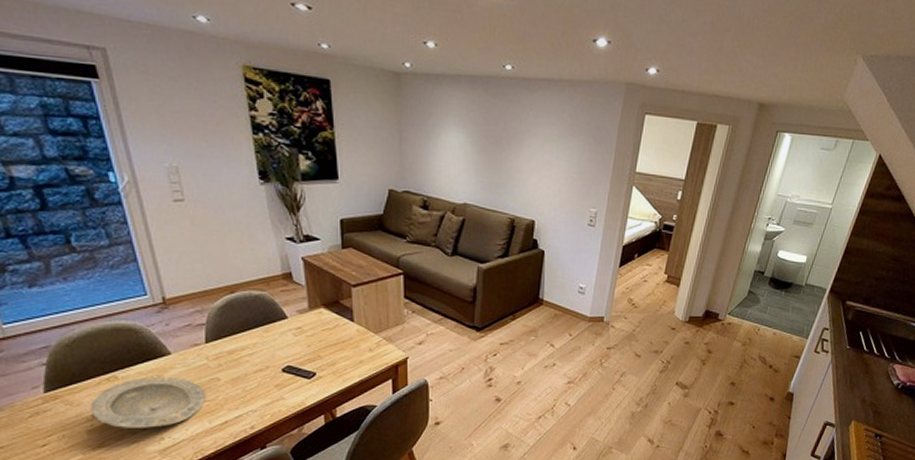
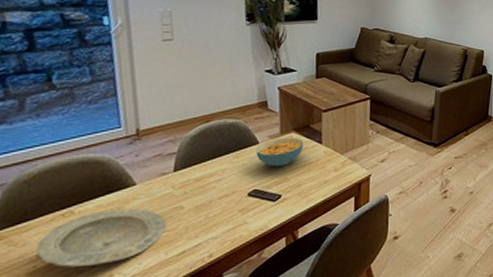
cereal bowl: none [286,313,335,344] -> present [256,137,305,167]

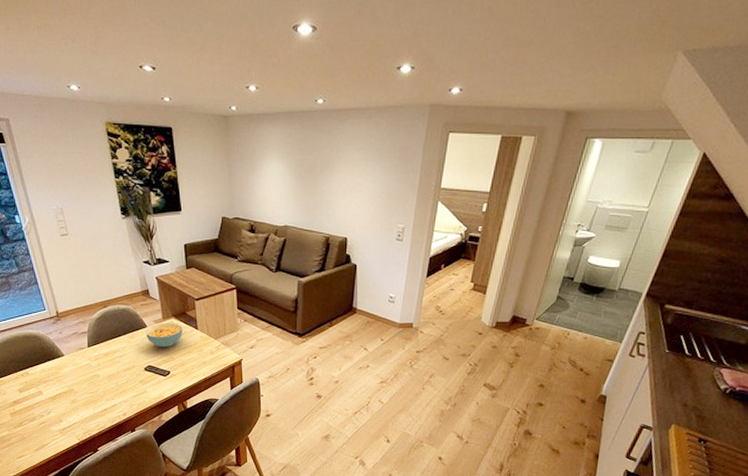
plate: present [36,208,166,268] -> none [11,374,90,413]

